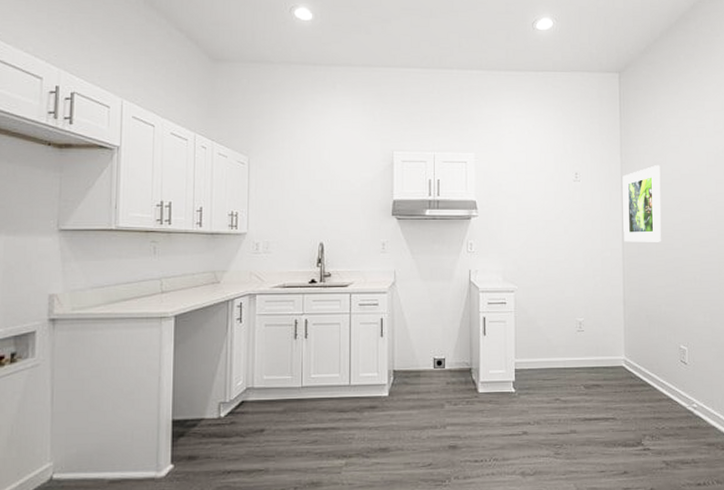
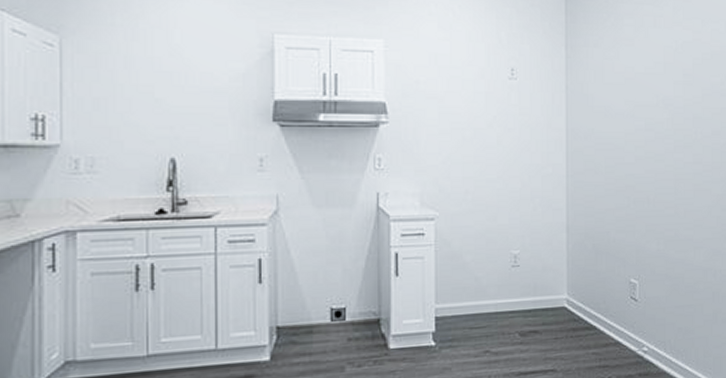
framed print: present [622,165,662,242] -> none [567,61,612,156]

